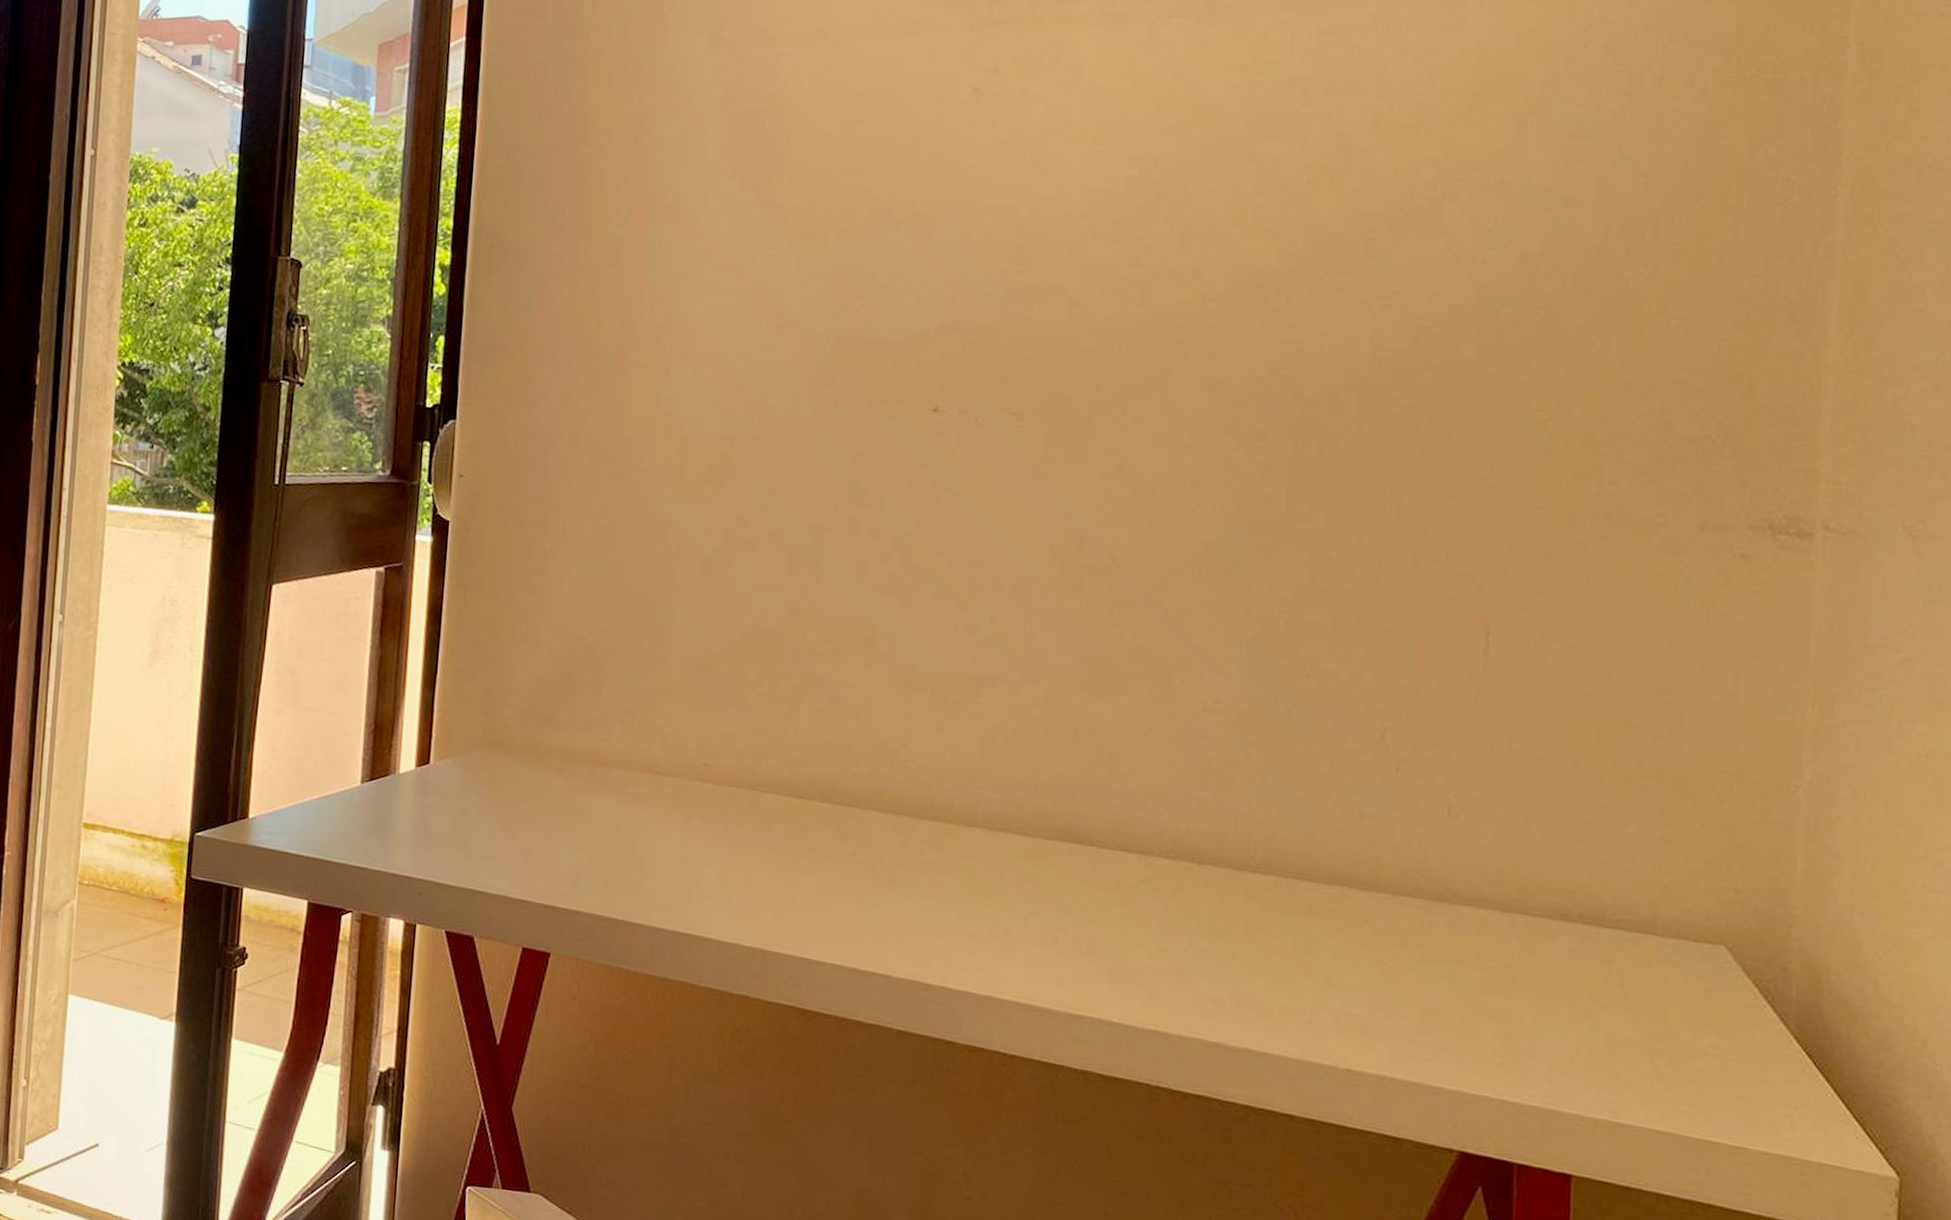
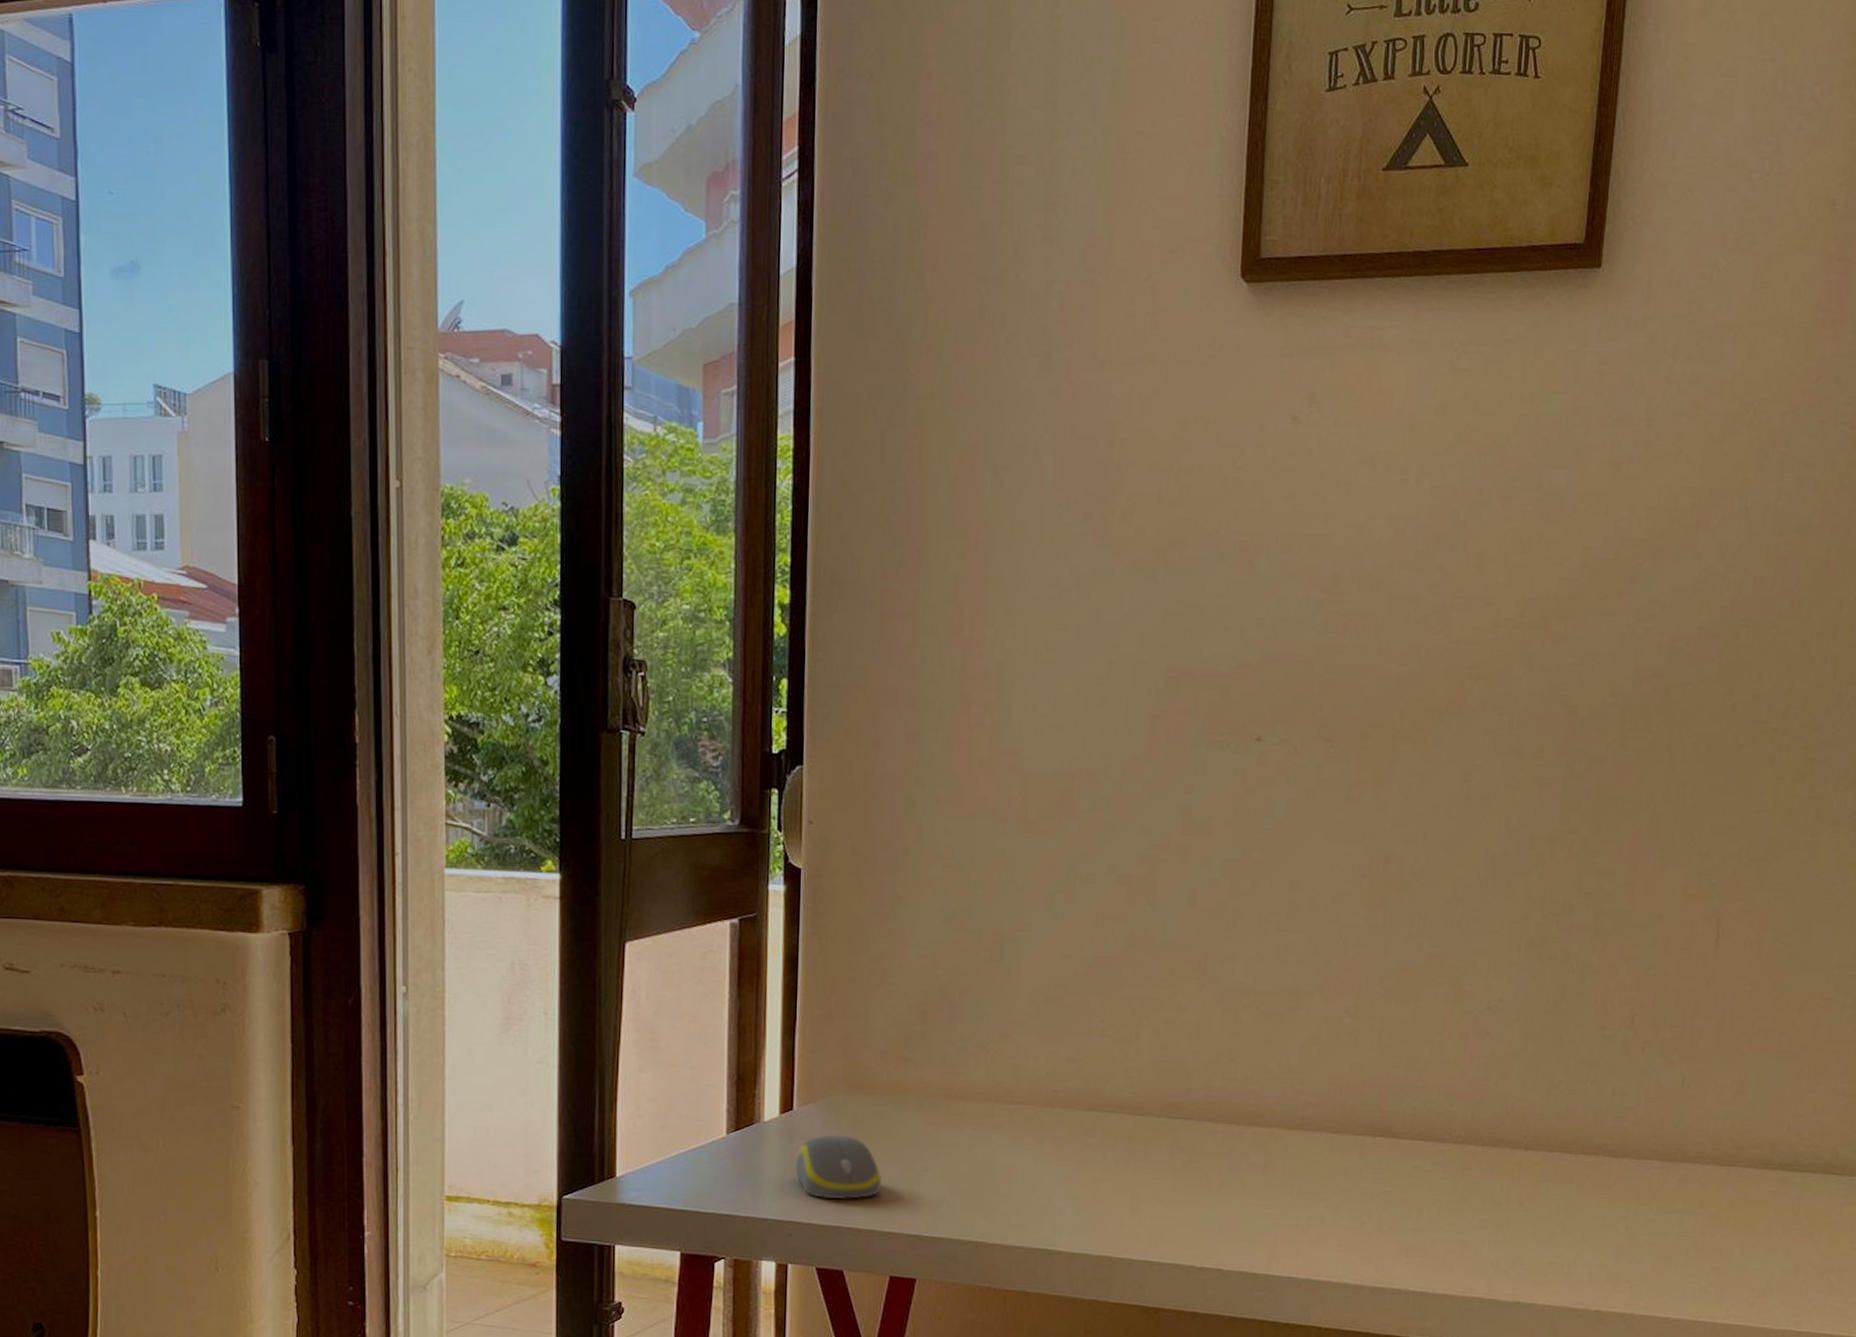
computer mouse: none [428,792,518,863] -> present [794,1135,882,1200]

